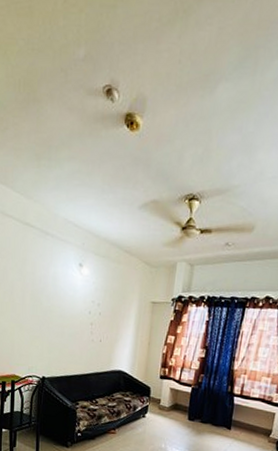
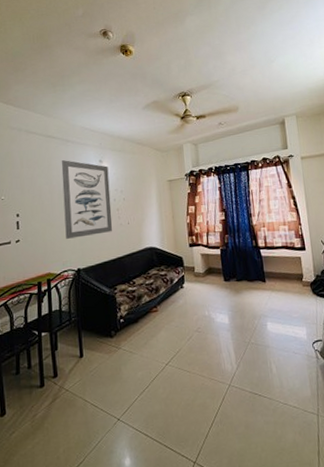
wall art: none [34,256,88,347] -> present [61,160,112,239]

